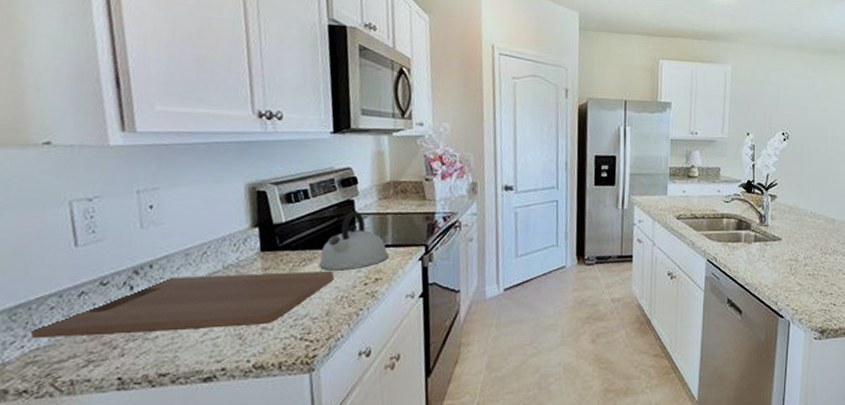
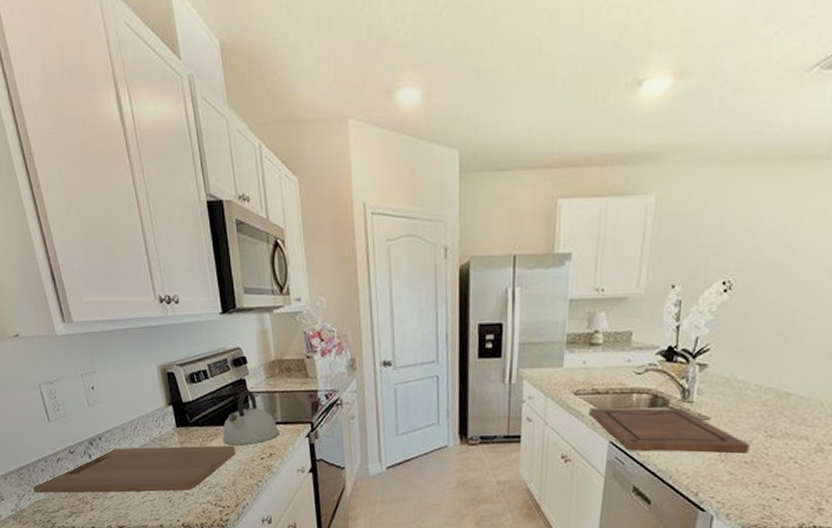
cutting board: none [690,230,811,268] -> present [589,407,750,453]

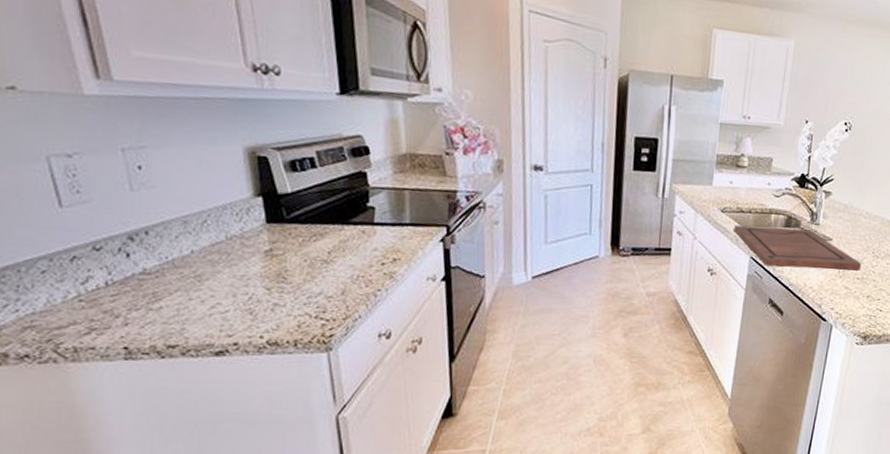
cutting board: present [31,445,236,494] -> none [21,245,349,304]
kettle: present [222,390,280,446] -> none [331,184,408,249]

